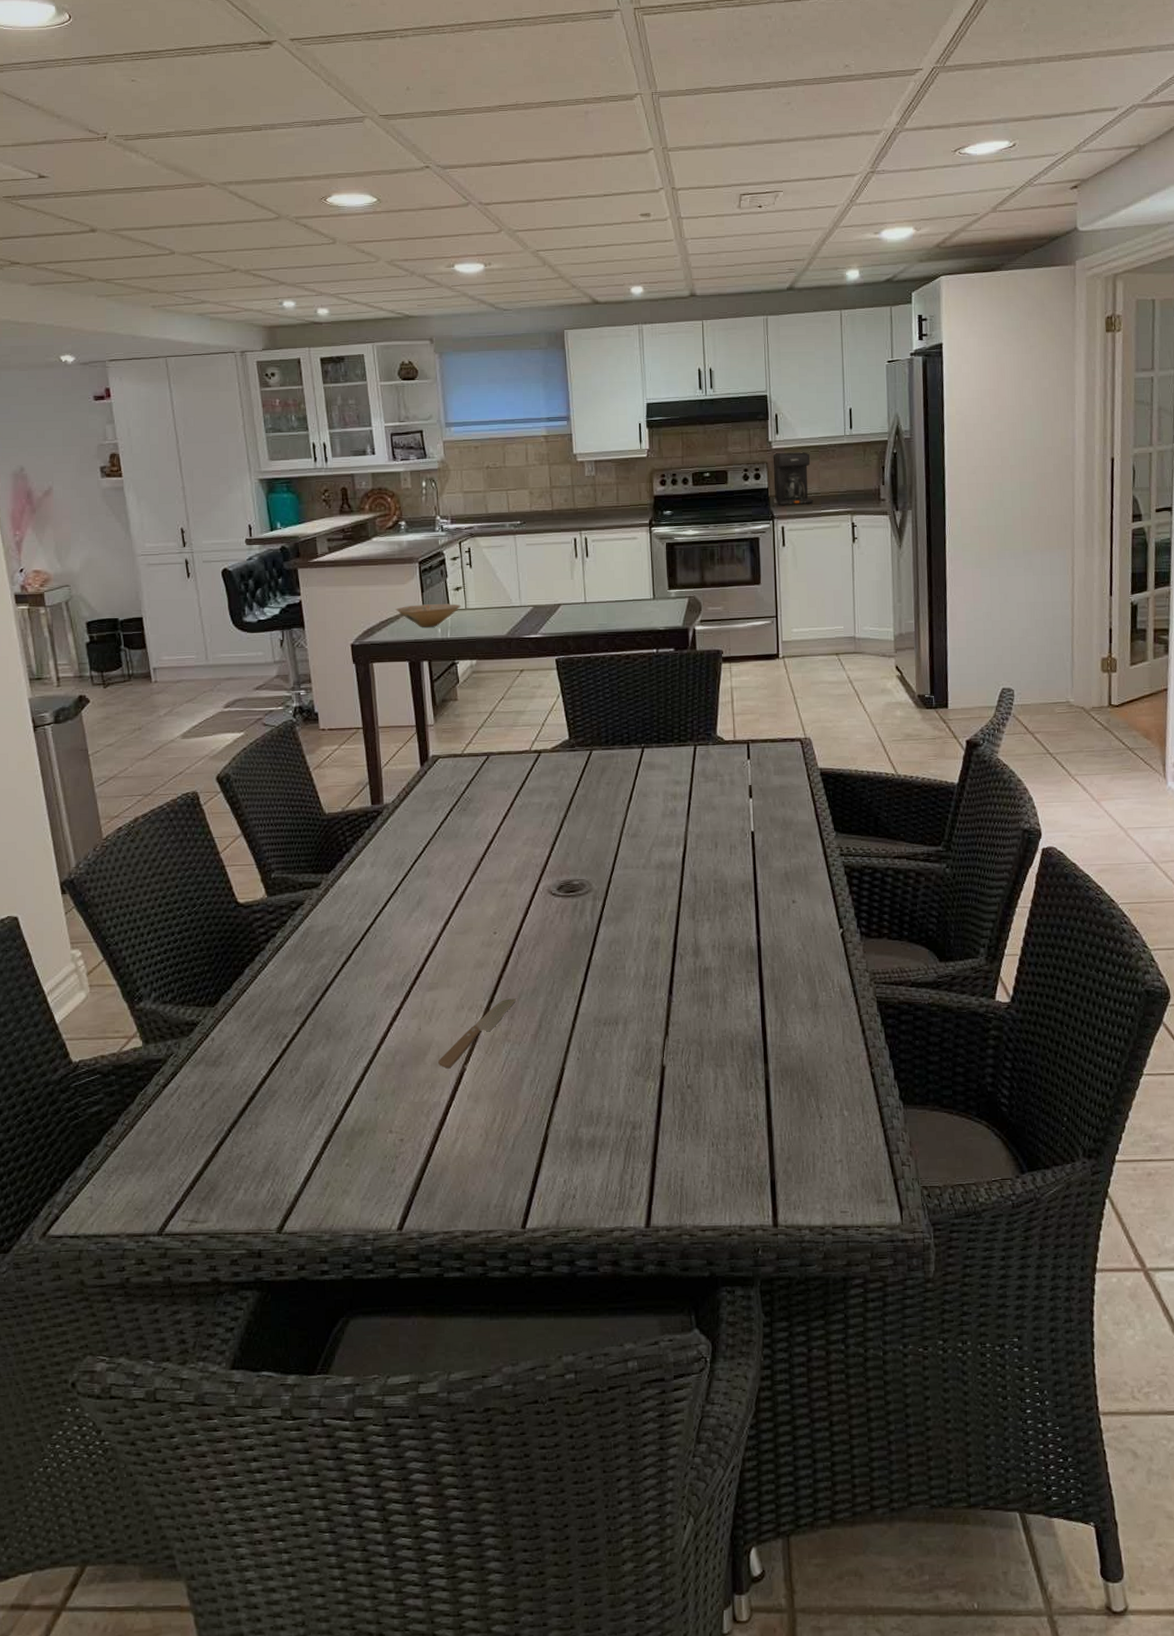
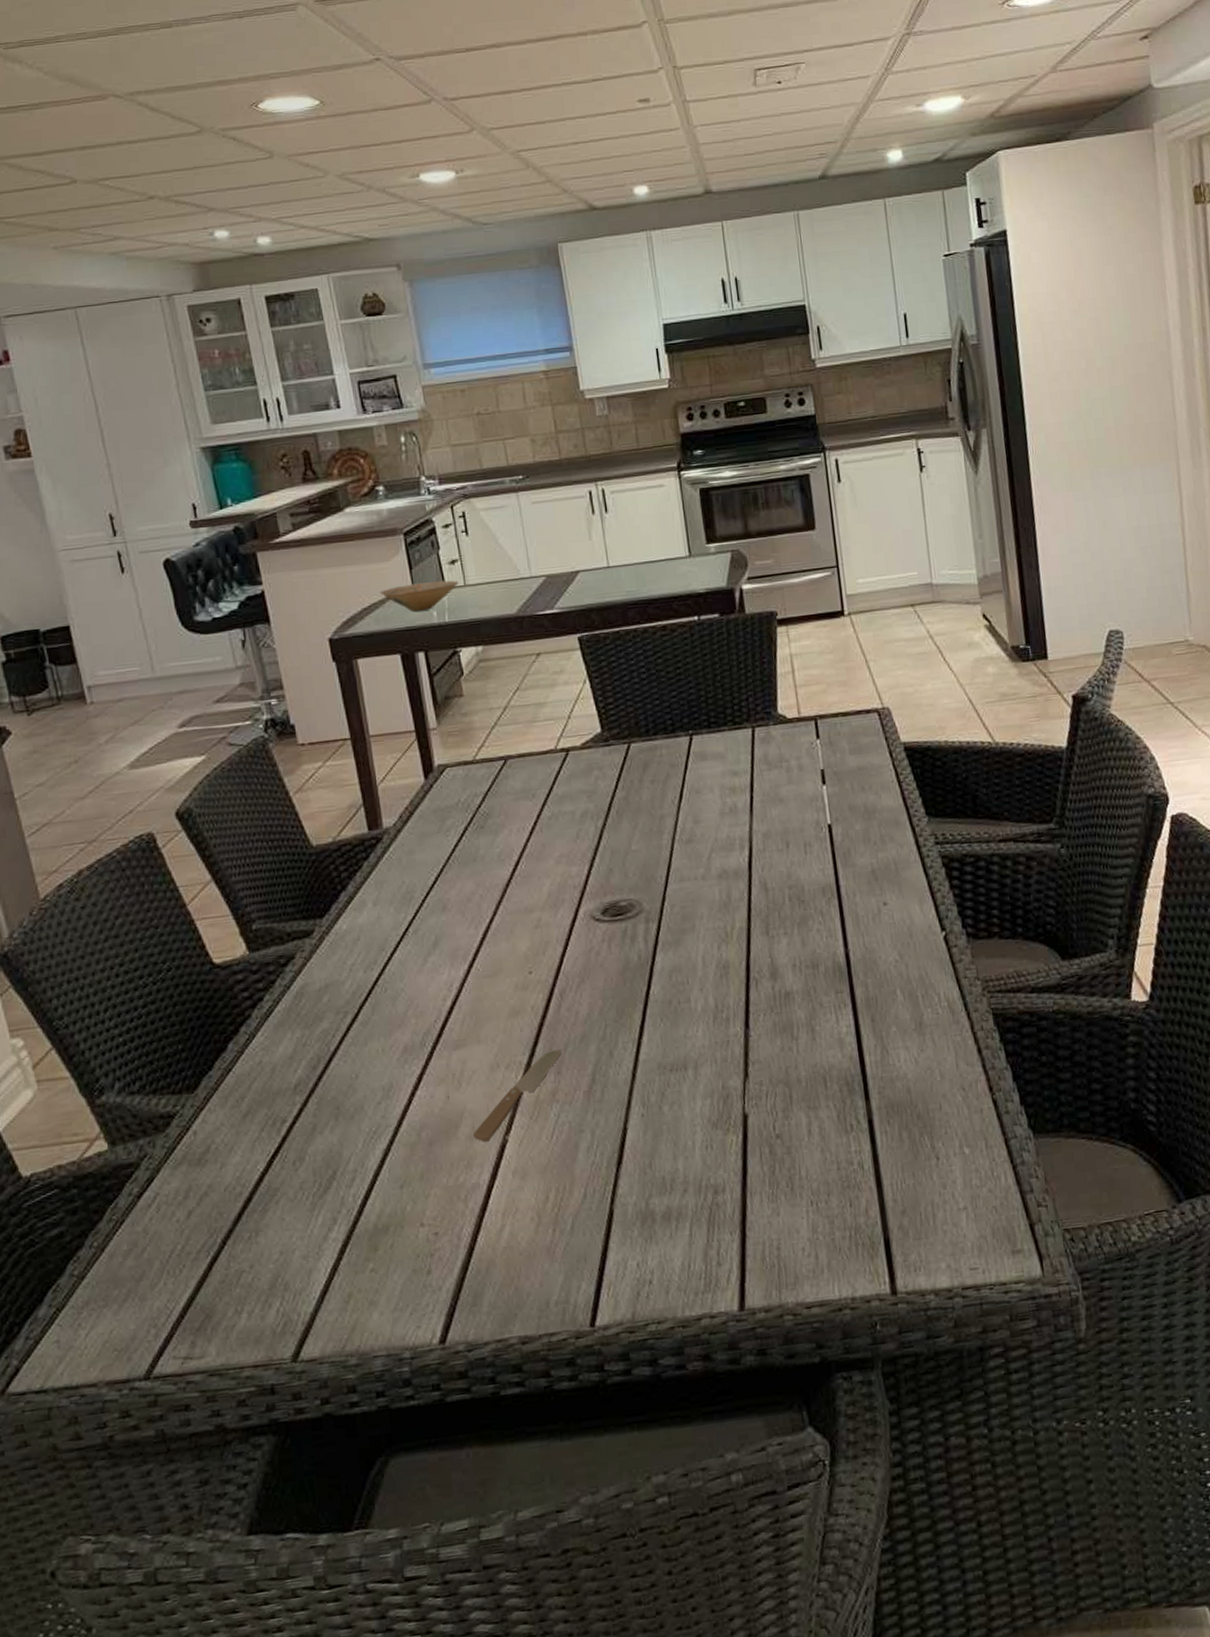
coffee maker: present [774,452,813,506] -> none [819,369,870,435]

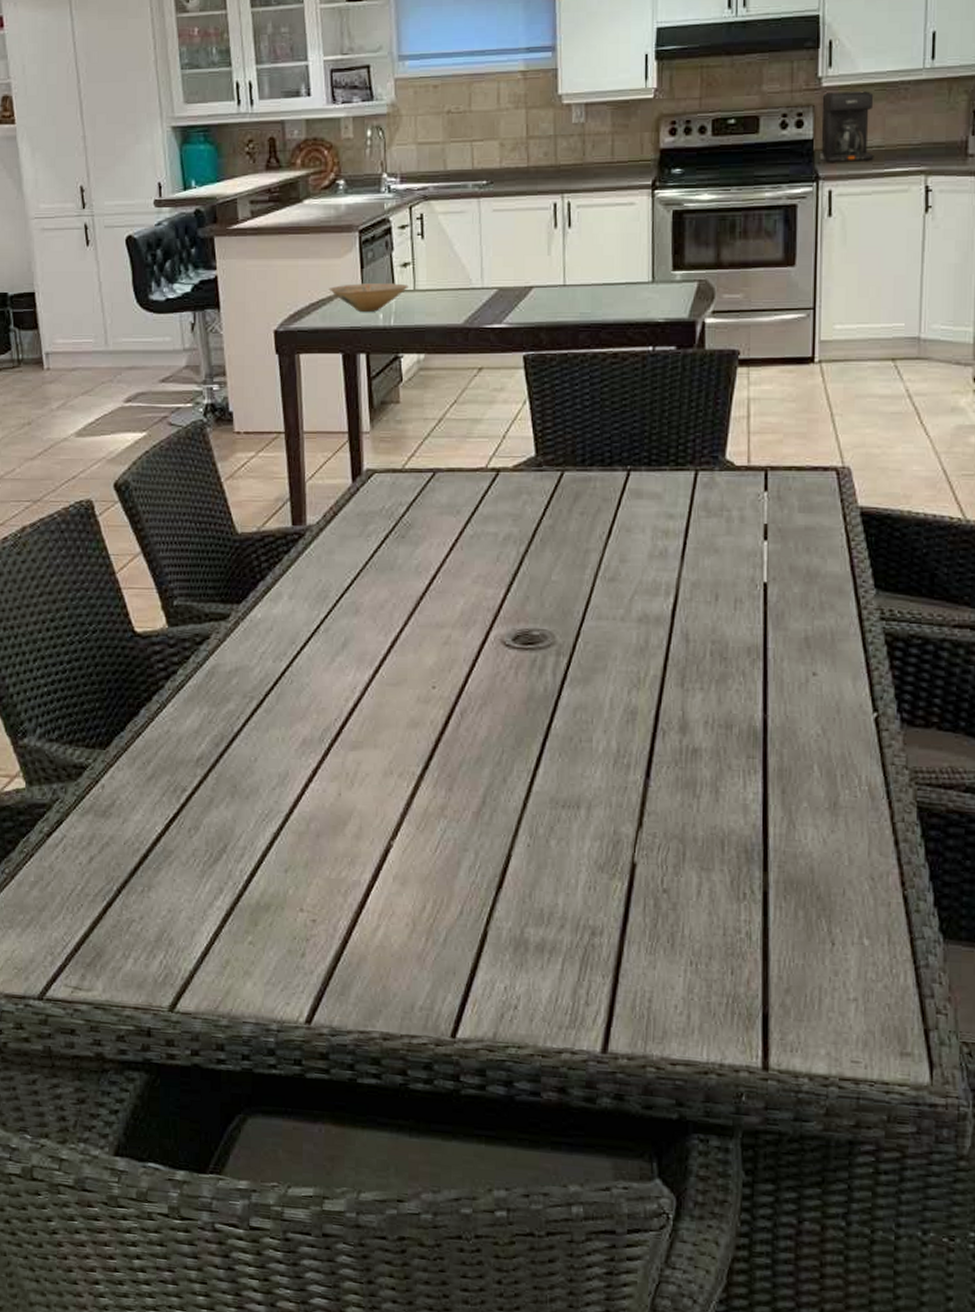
knife: present [474,1049,563,1141] -> none [360,767,457,842]
coffee maker: none [819,369,870,435] -> present [820,91,874,163]

